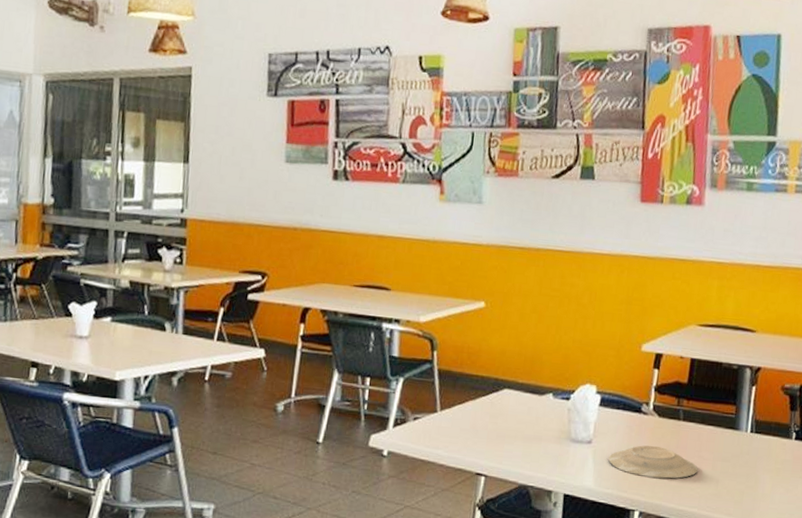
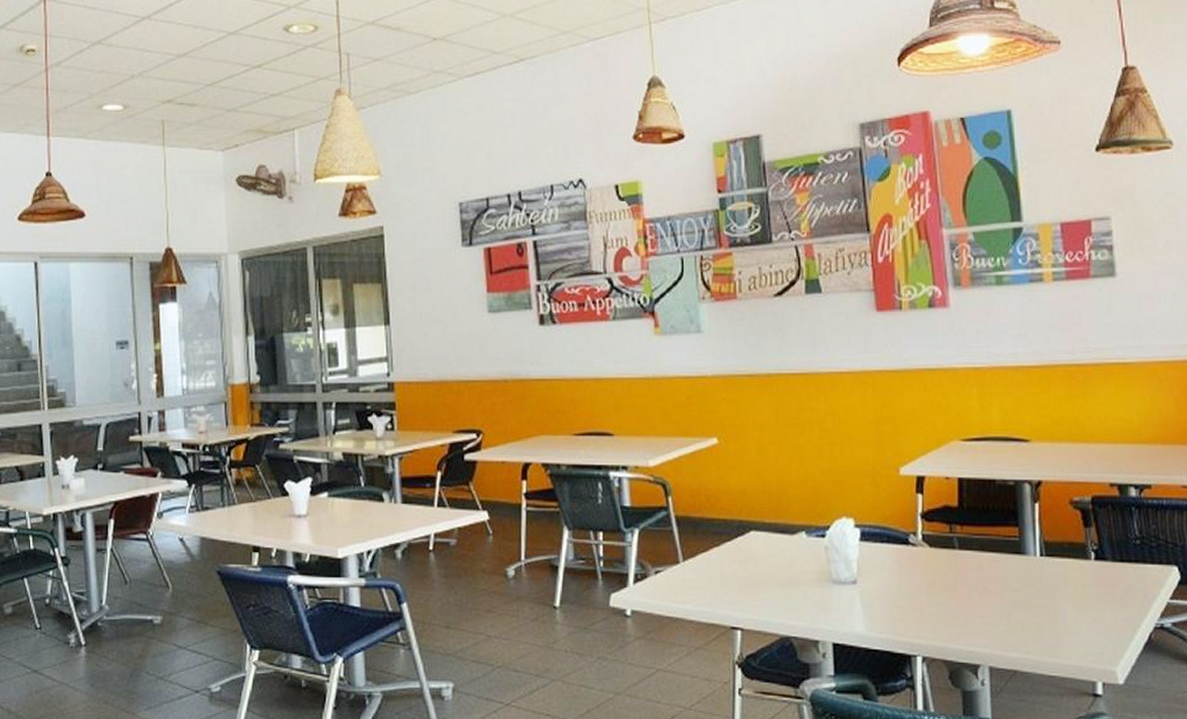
plate: present [608,445,698,479] -> none [879,581,984,618]

